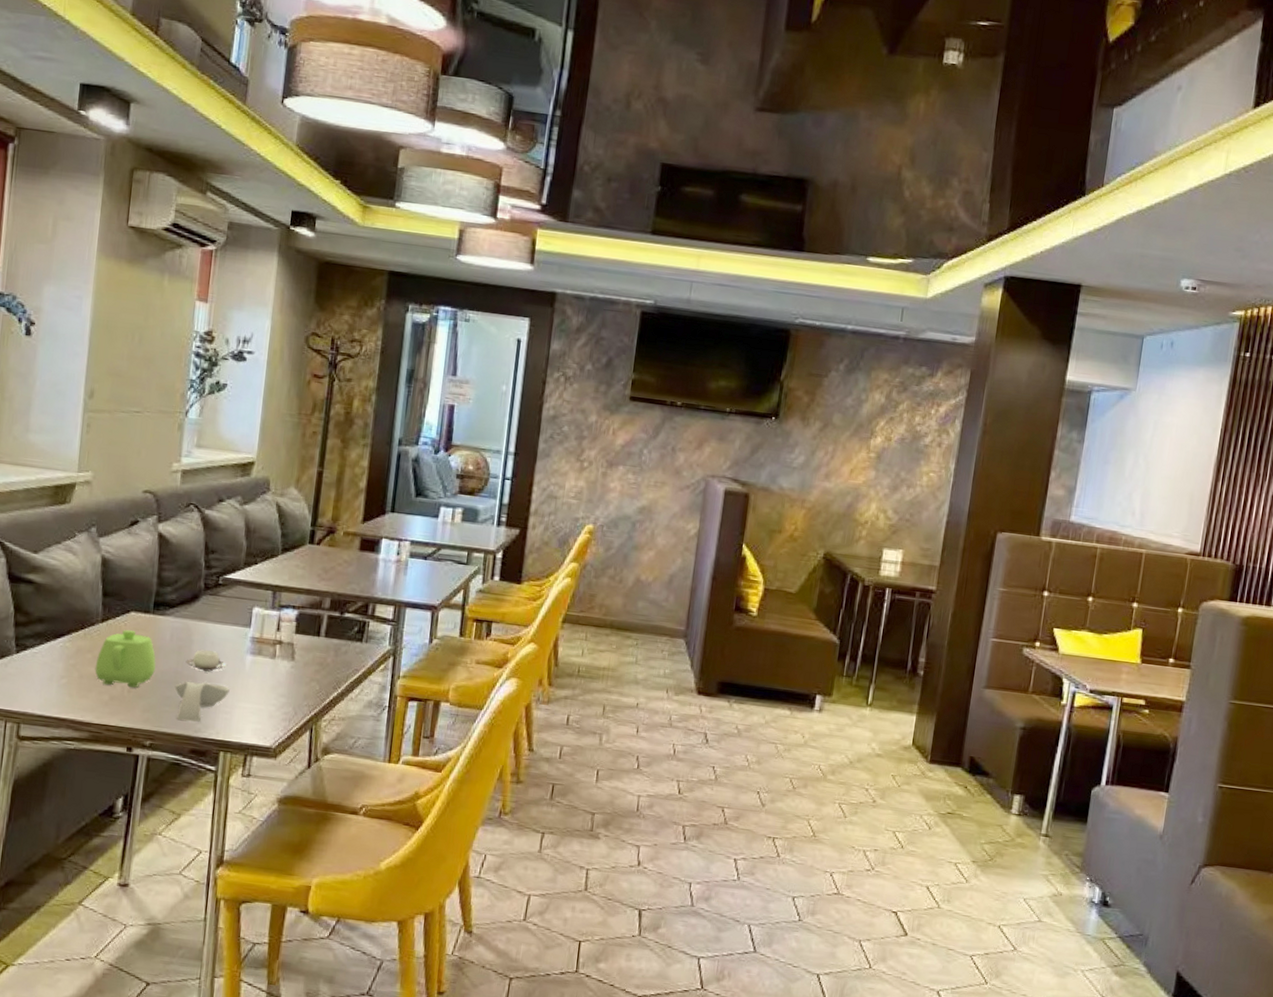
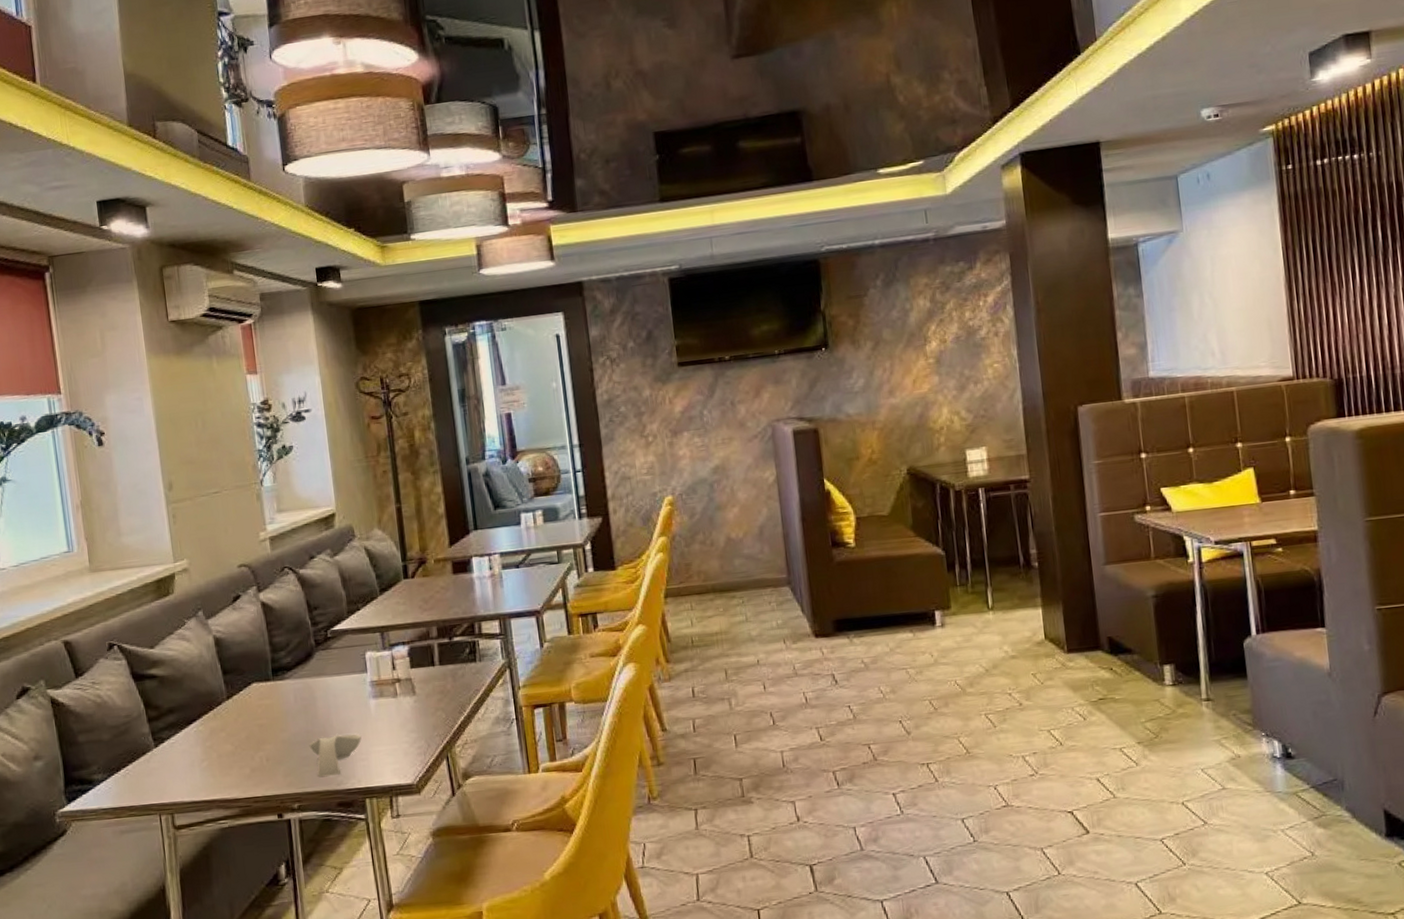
teapot: present [95,629,156,688] -> none [230,700,287,759]
cup: present [185,649,227,672] -> none [314,703,353,725]

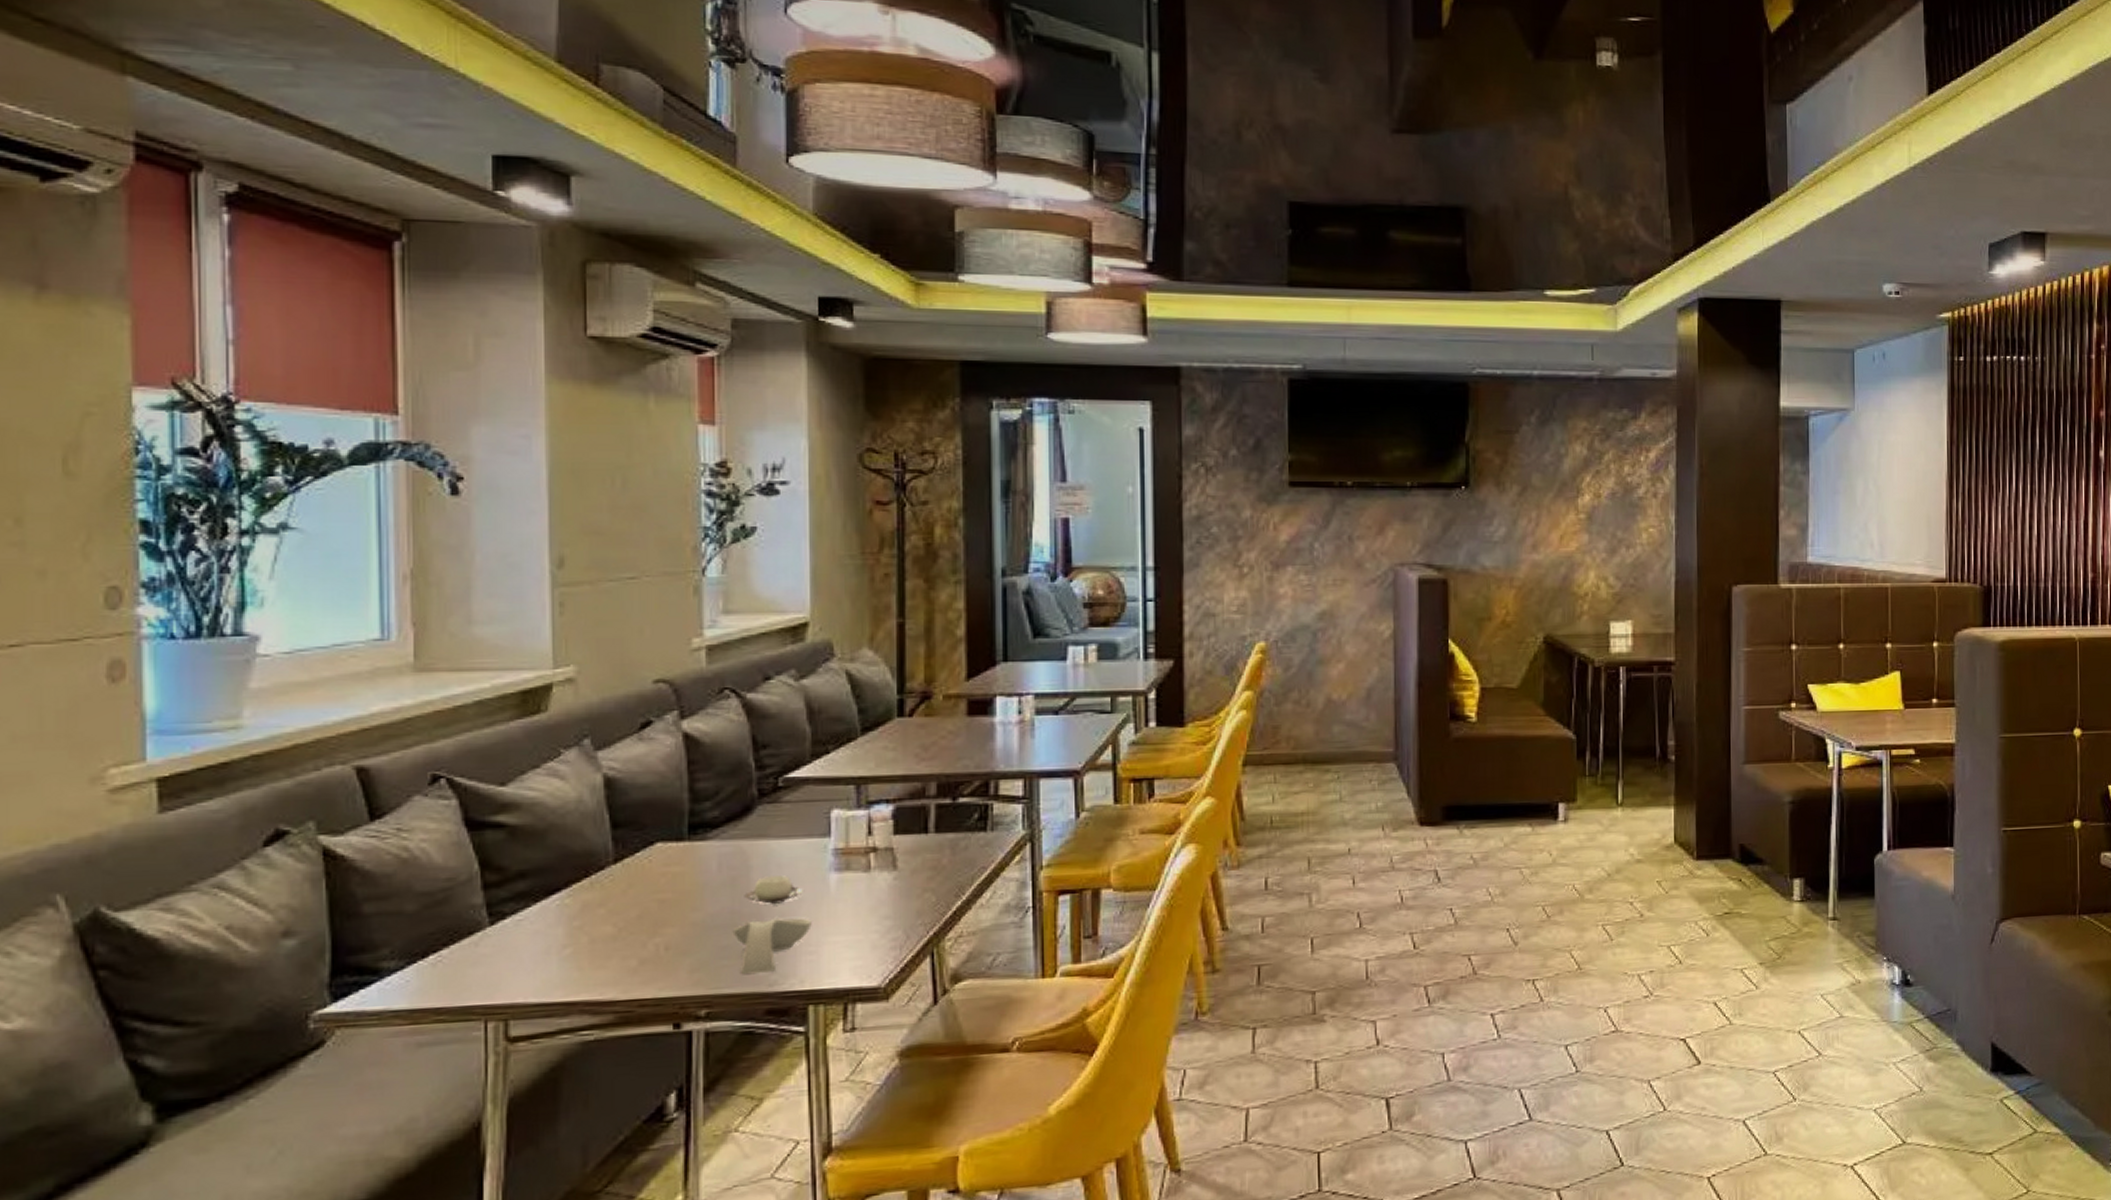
cup: none [314,703,353,725] -> present [744,875,803,904]

